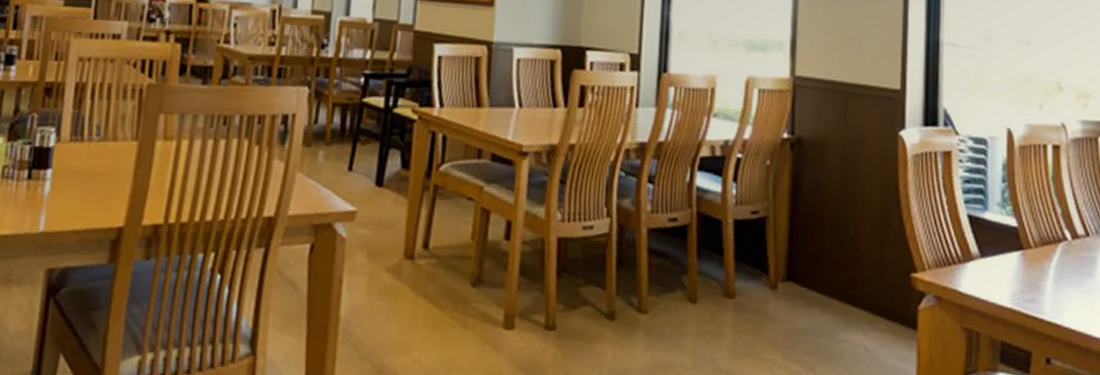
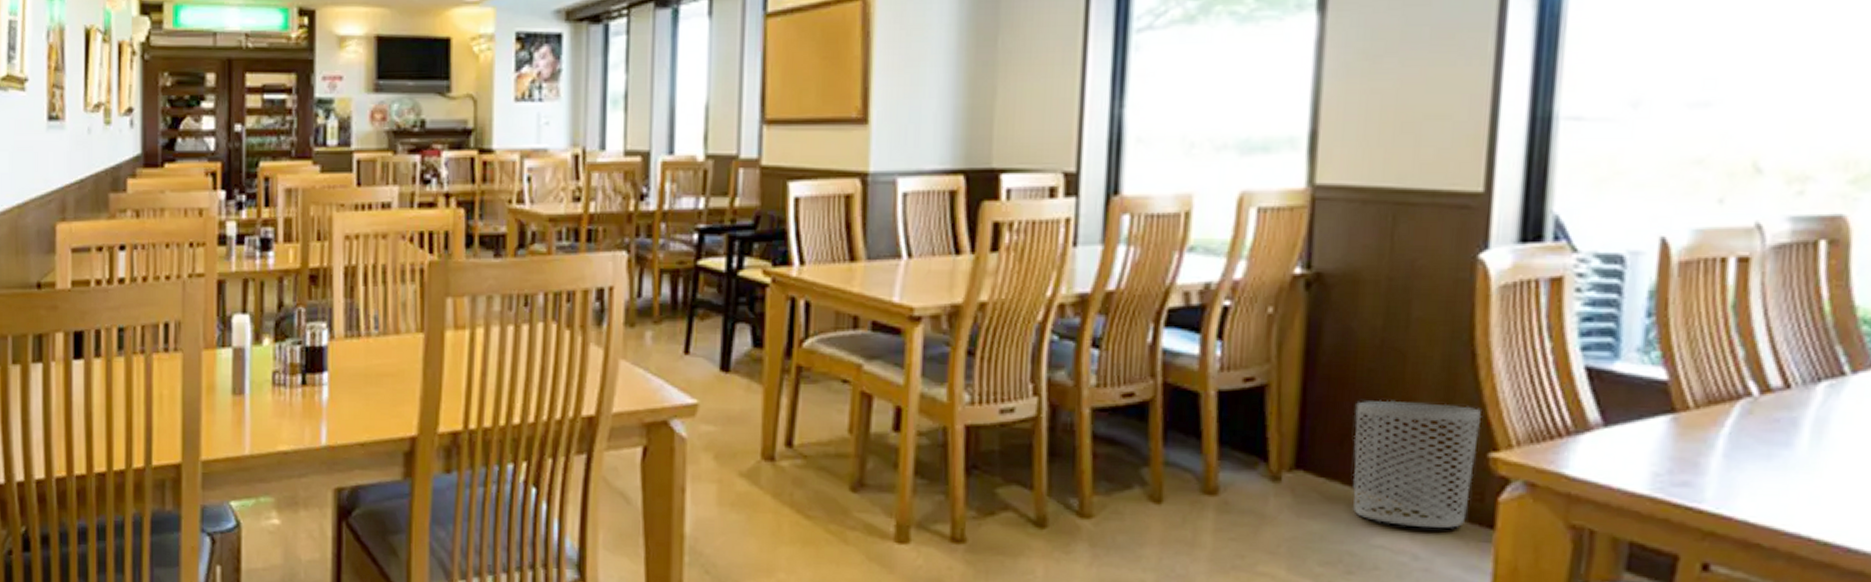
waste bin: none [824,232,906,328] -> present [1352,400,1482,528]

